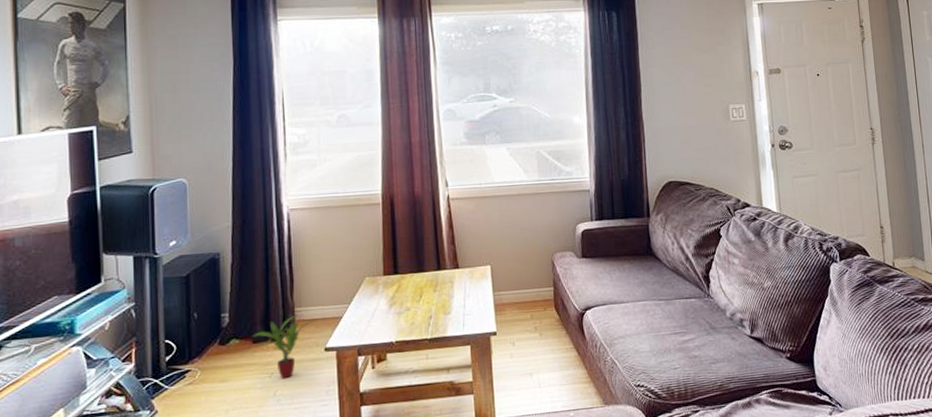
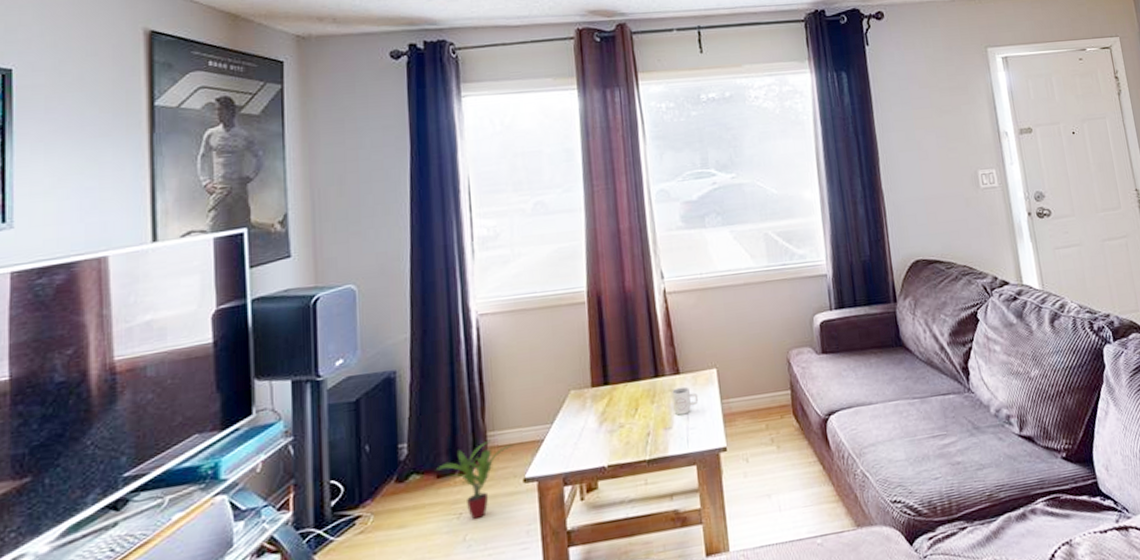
mug: none [451,279,474,303] -> present [671,386,699,416]

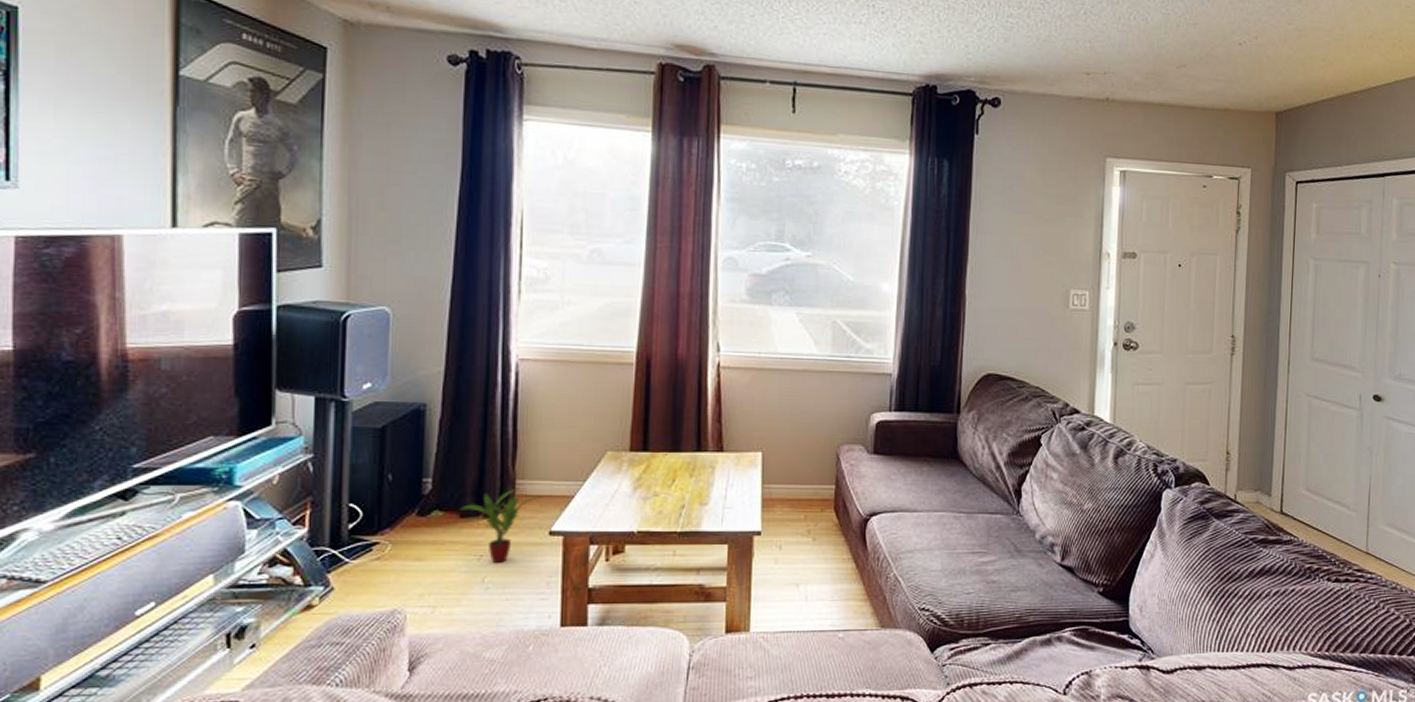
mug: present [671,386,699,416] -> none [711,465,740,493]

